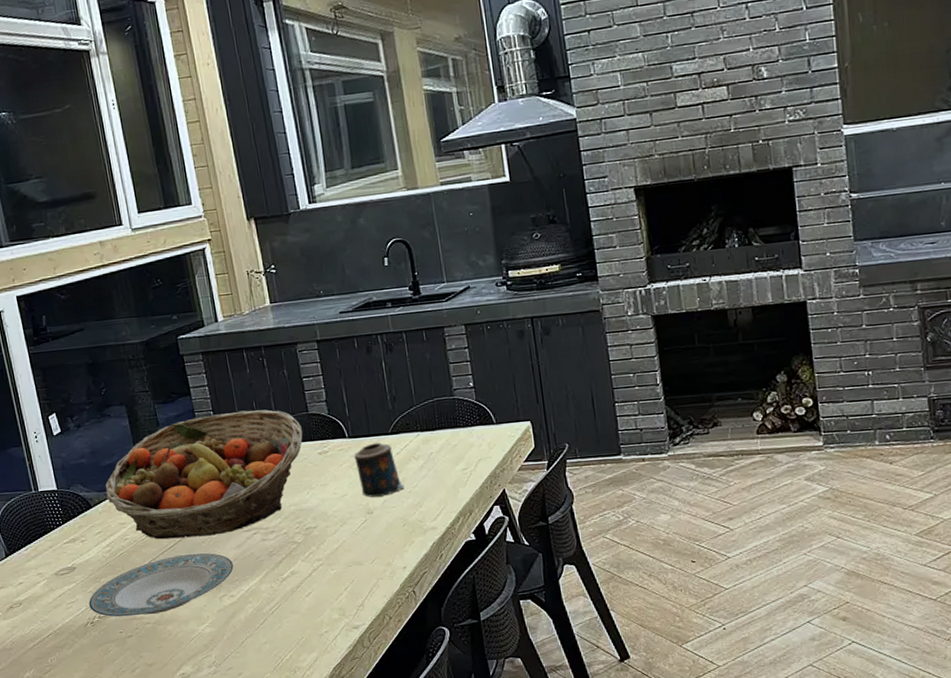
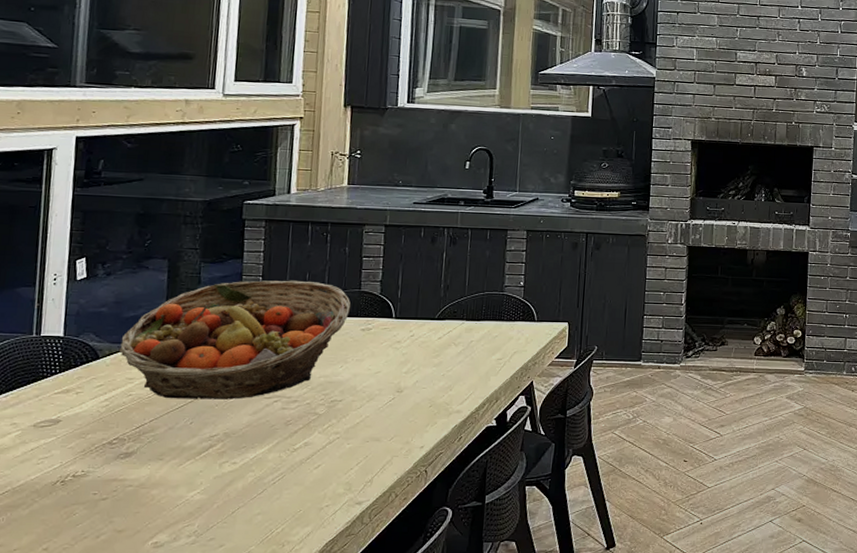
plate: present [88,553,234,617] -> none [64,416,244,477]
candle: present [354,442,405,497] -> none [396,326,439,377]

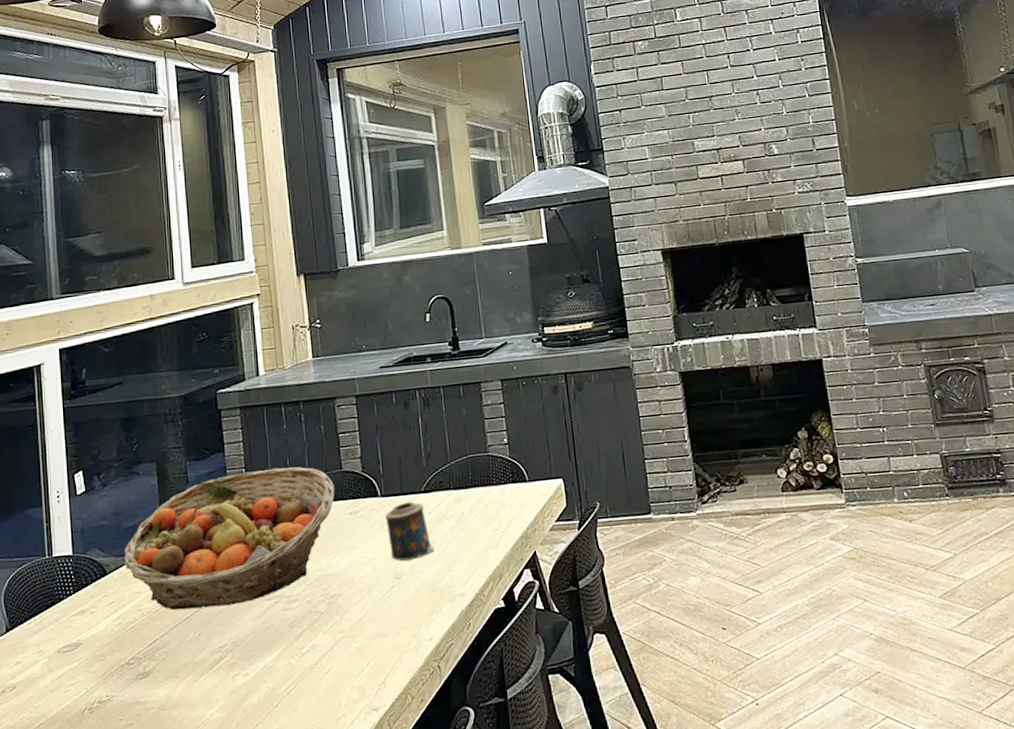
candle: none [396,326,439,377] -> present [385,501,435,561]

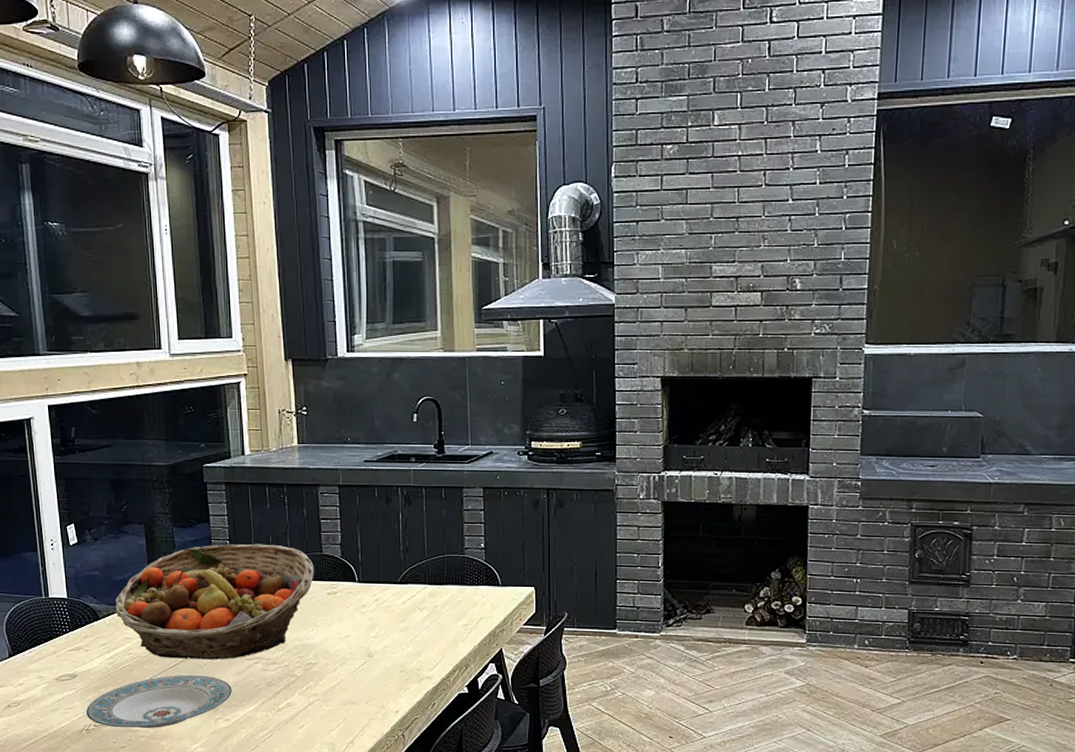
plate: none [89,625,251,702] -> present [86,674,232,729]
candle: present [385,501,435,561] -> none [361,590,406,642]

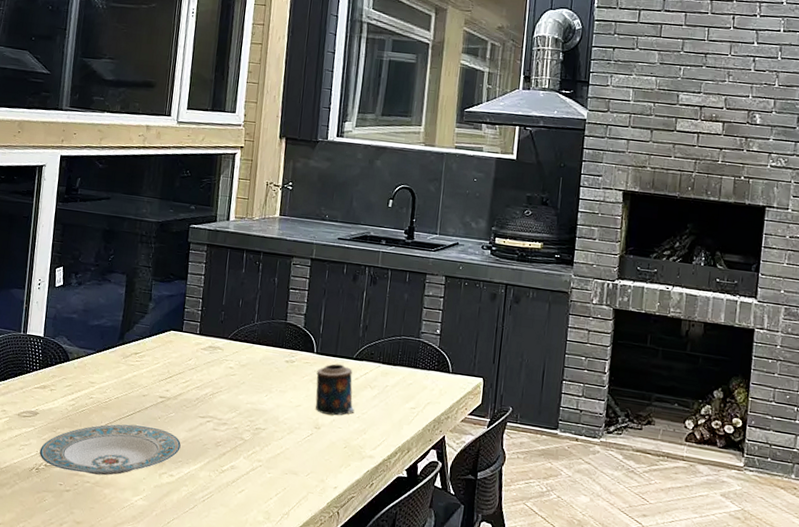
fruit basket: present [114,543,314,660] -> none [84,301,277,415]
candle: none [361,590,406,642] -> present [315,363,355,416]

